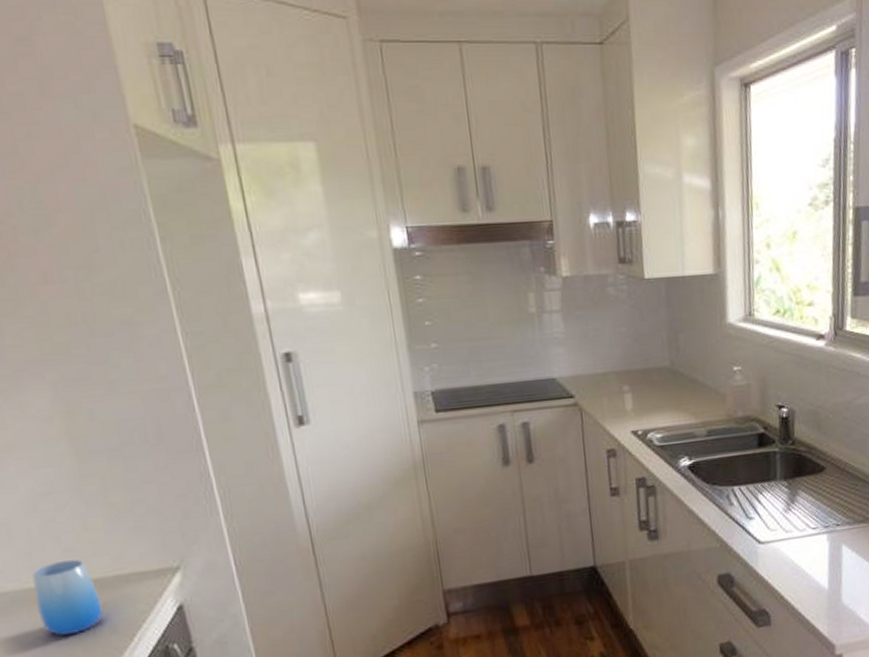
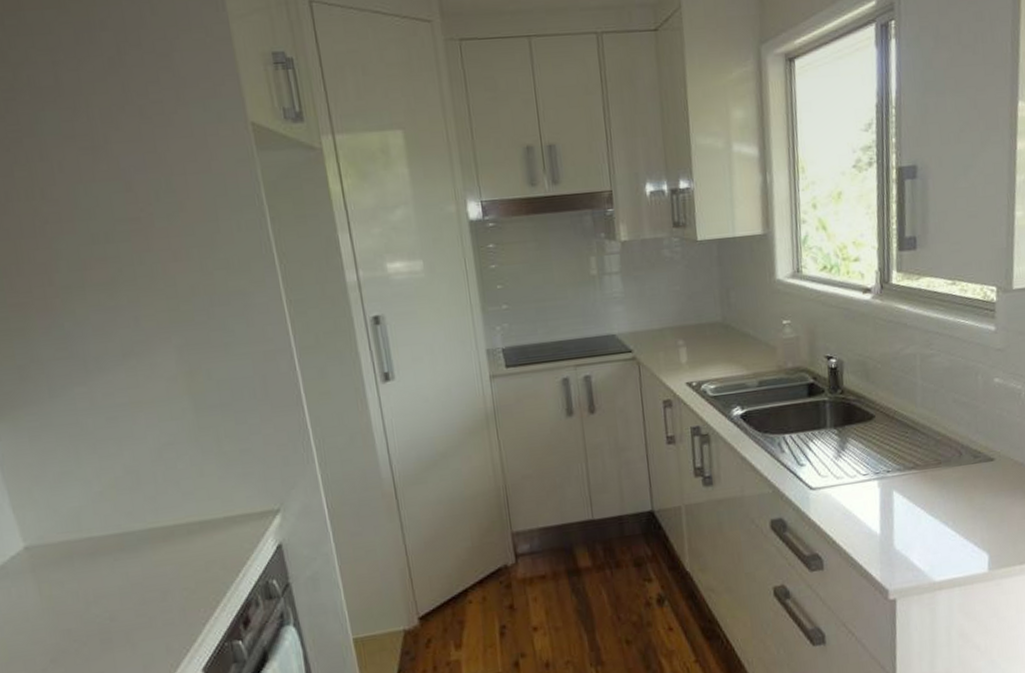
cup: present [32,559,103,636] -> none [156,502,214,571]

